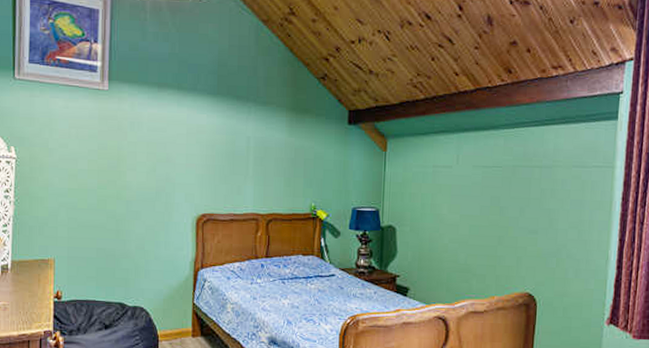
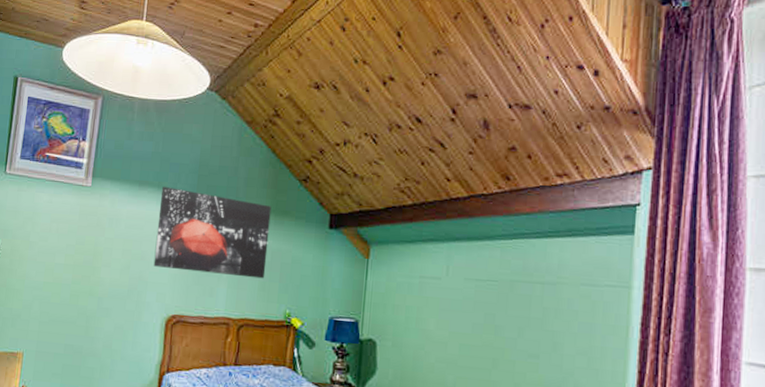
wall art: none [179,87,292,175] -> present [153,186,272,279]

